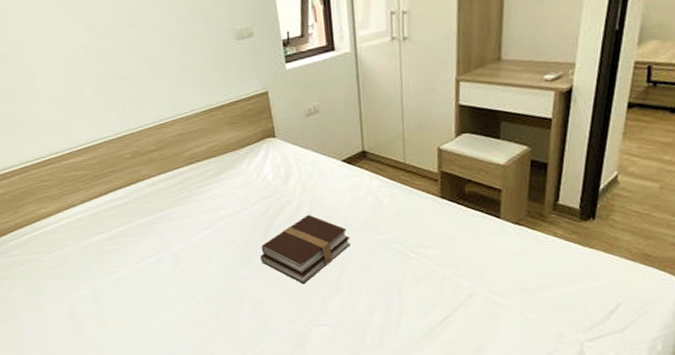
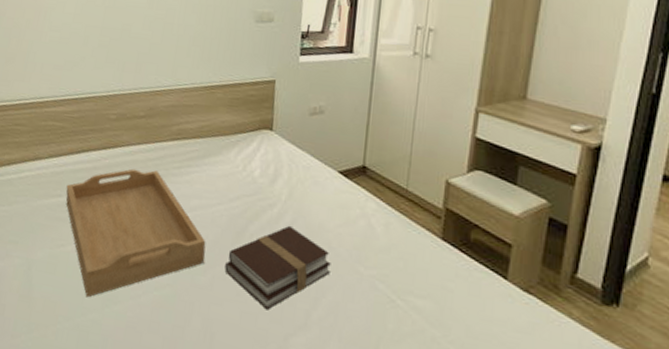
serving tray: none [105,194,243,307] -> present [65,168,206,298]

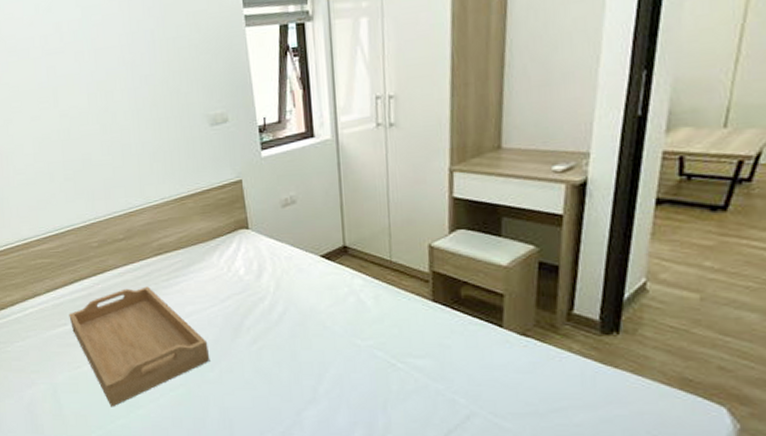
book: present [224,225,331,310] -> none [229,314,329,392]

